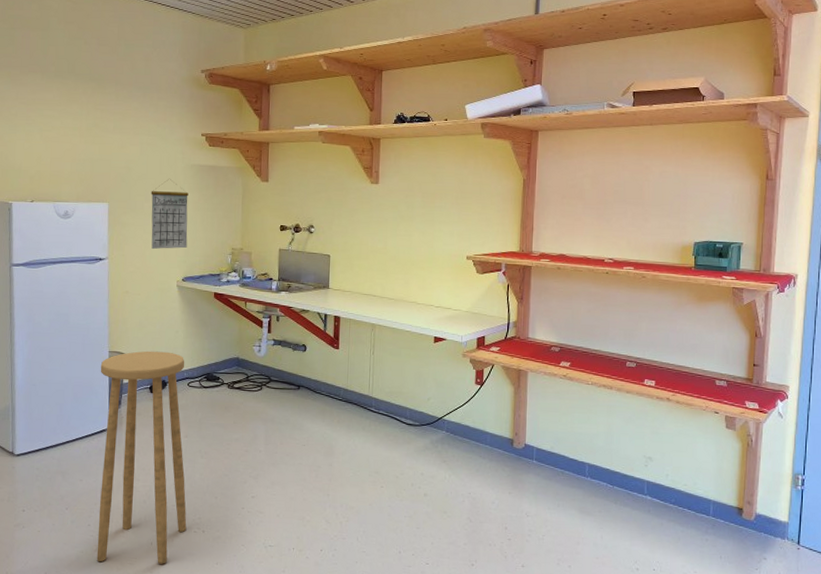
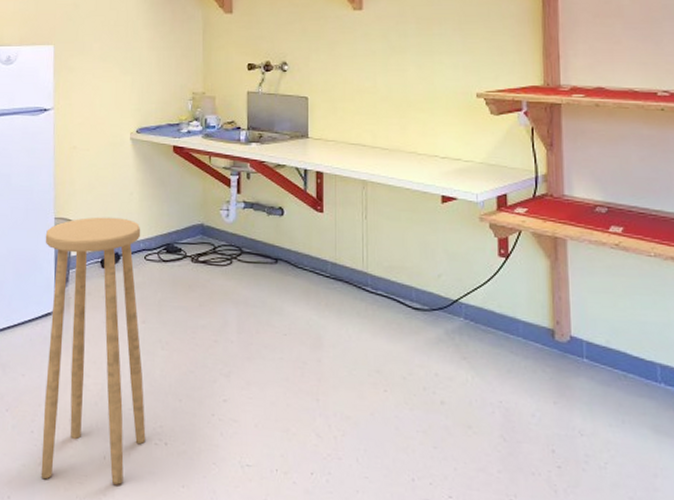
calendar: present [151,179,189,249] -> none [100,15,142,96]

